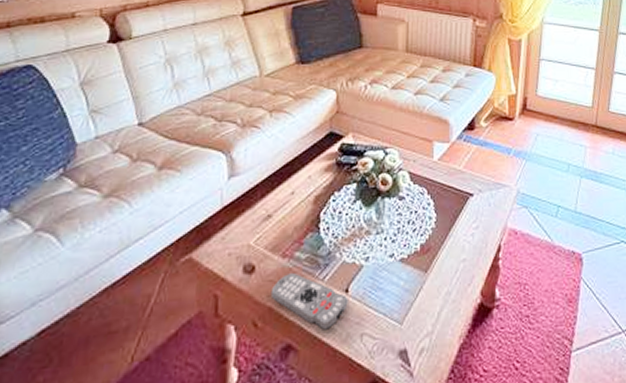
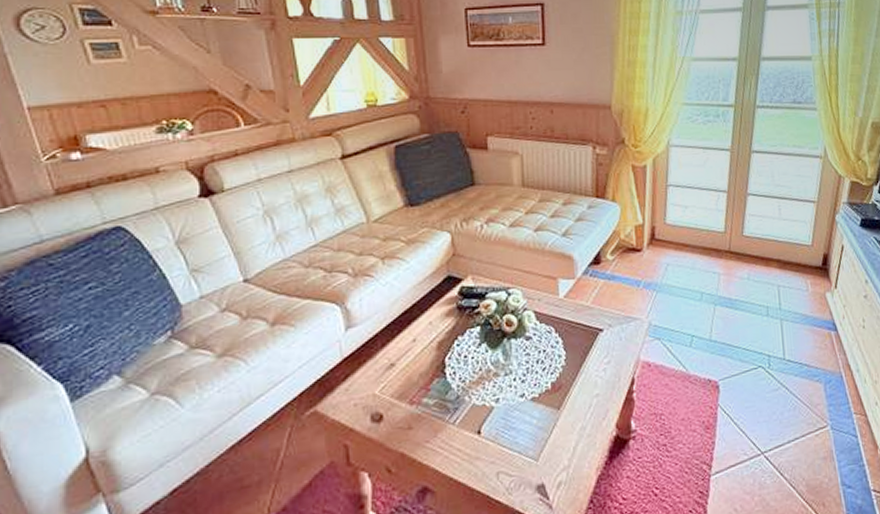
remote control: present [270,273,348,330] -> none [401,419,482,471]

